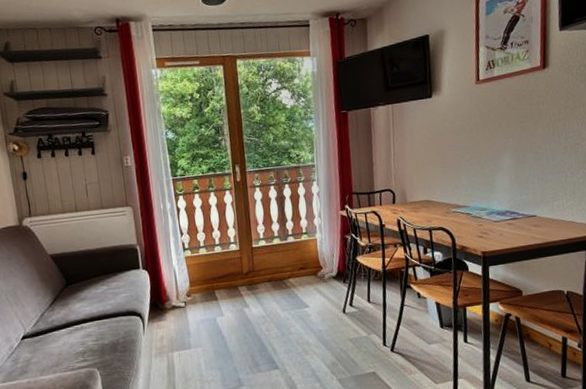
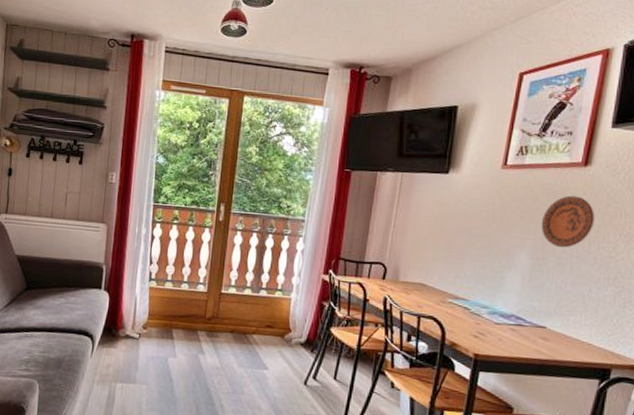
decorative plate: none [516,96,559,145] -> present [541,195,594,248]

